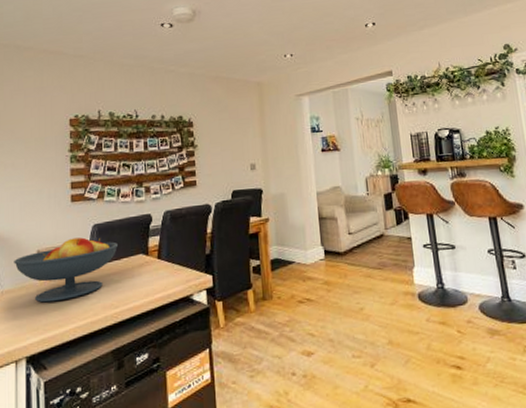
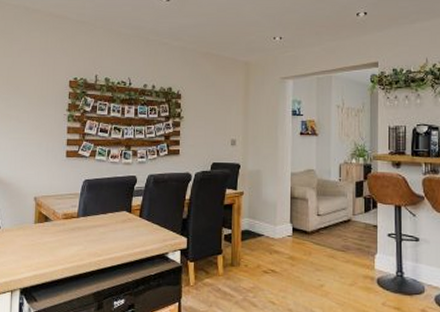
fruit bowl: present [14,237,119,303] -> none [14,190,106,244]

